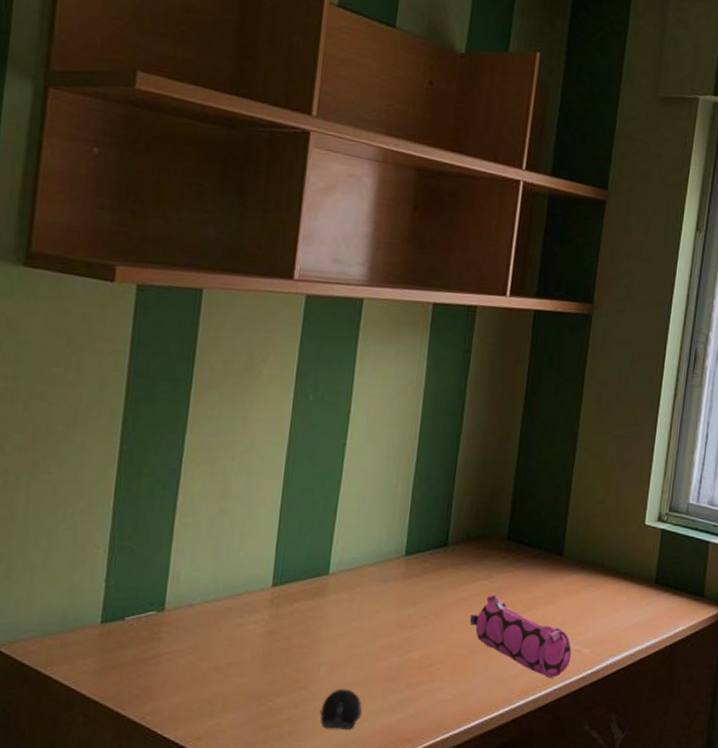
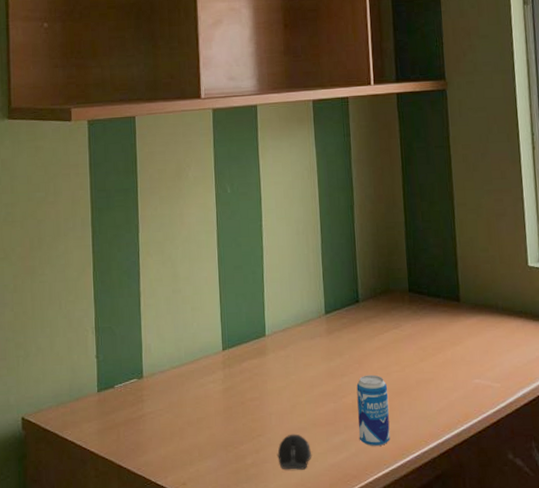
beverage can: none [420,628,464,709] -> present [356,374,390,447]
pencil case: present [469,594,572,678] -> none [388,341,485,413]

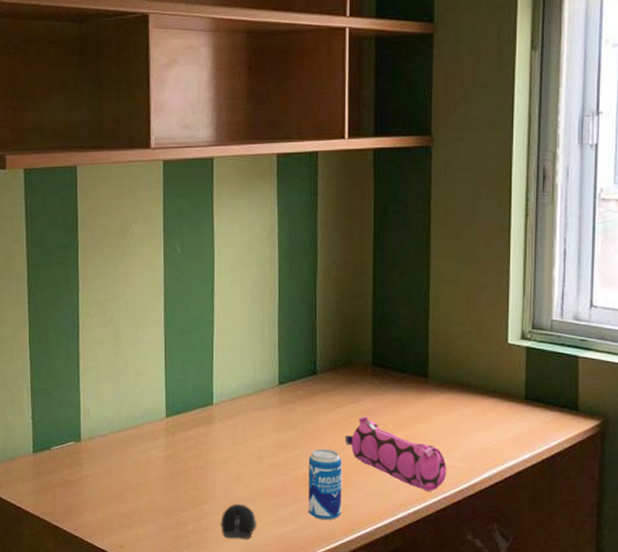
pencil case: none [388,341,485,413] -> present [345,416,447,491]

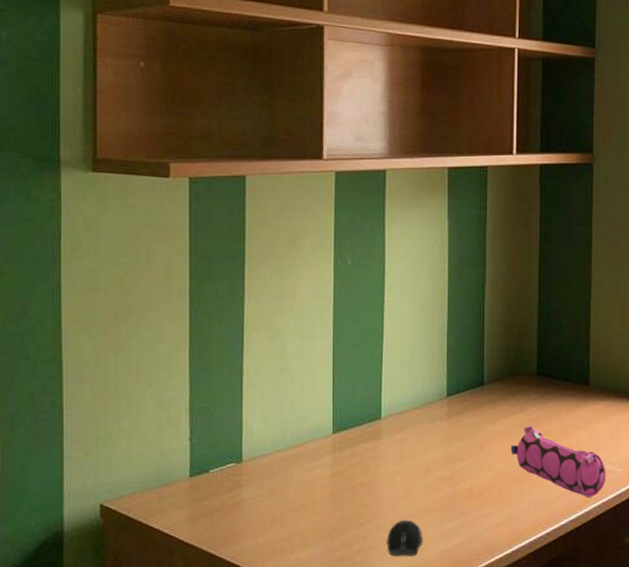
beverage can: present [308,448,342,521] -> none [474,459,508,532]

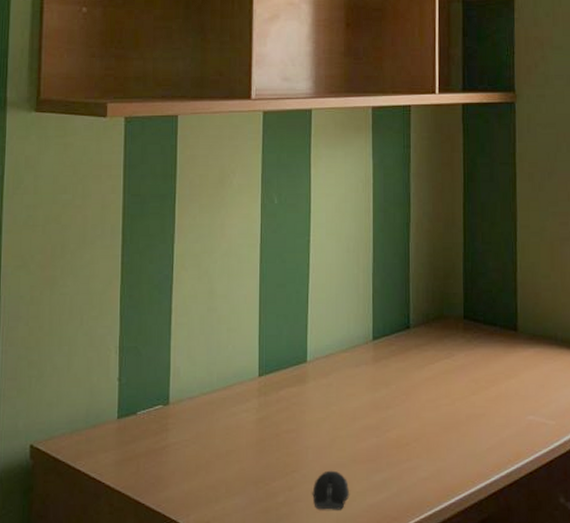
pencil case: present [510,425,606,497] -> none [438,372,538,451]

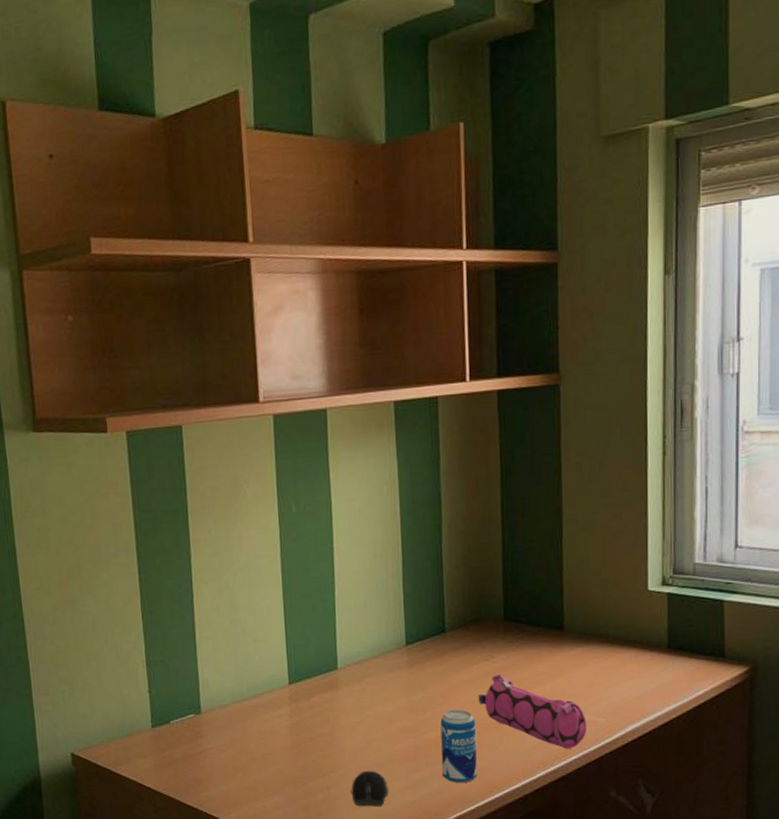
beverage can: none [401,408,436,487] -> present [440,709,477,784]
pencil case: none [438,372,538,451] -> present [478,674,587,749]

